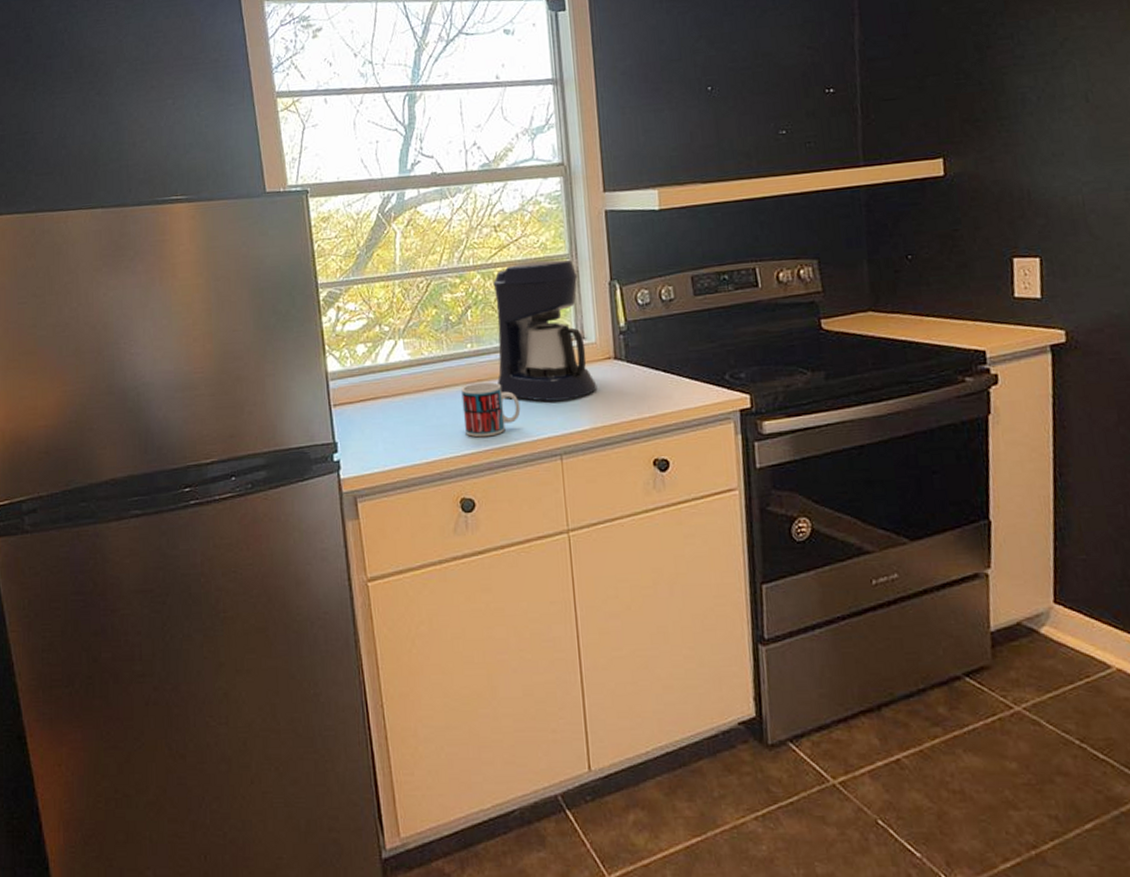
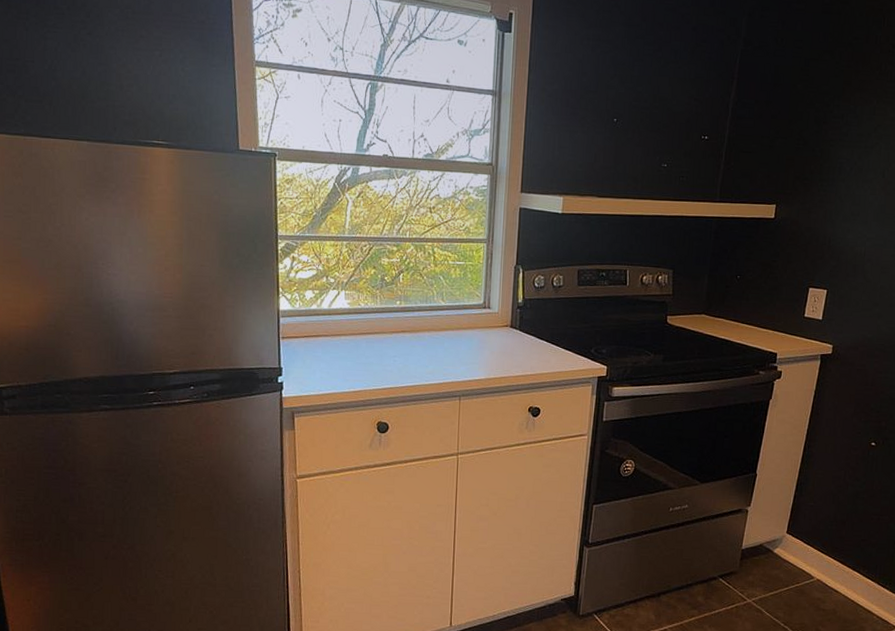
mug: present [461,382,521,438] -> none [387,333,433,377]
coffee maker: present [493,259,598,402] -> none [417,241,495,355]

